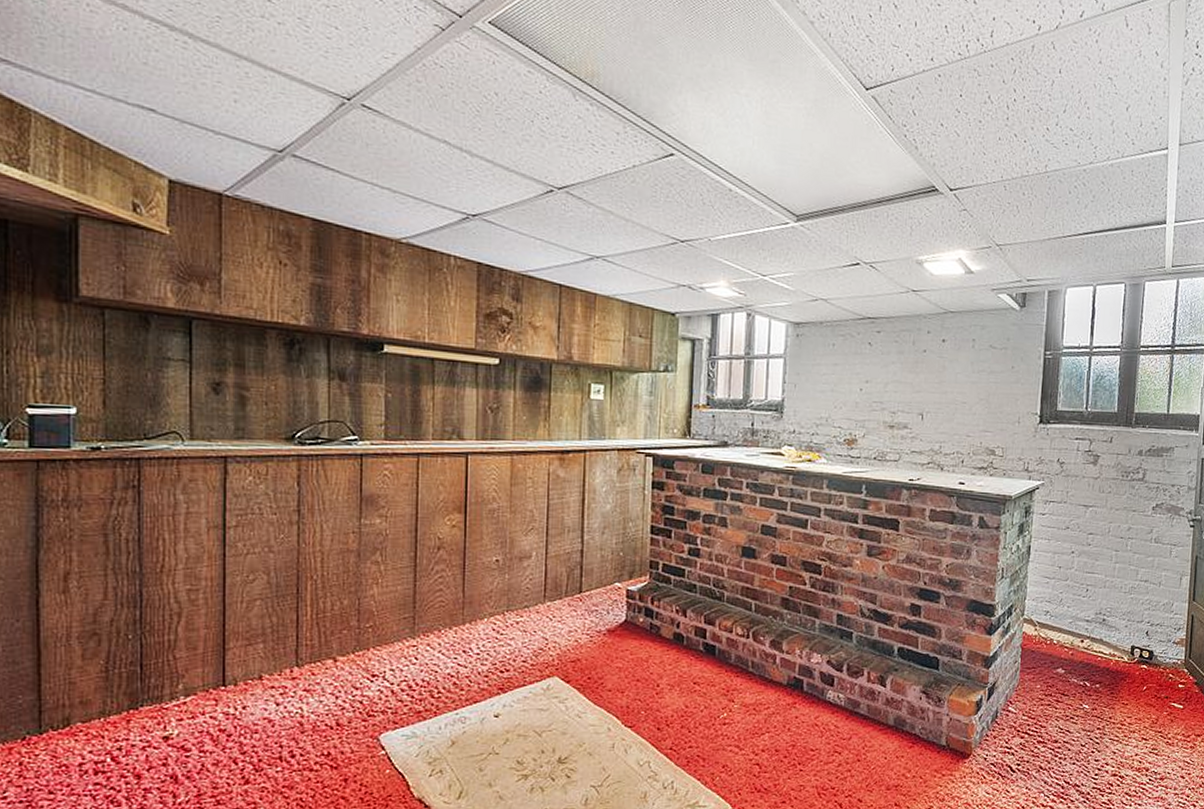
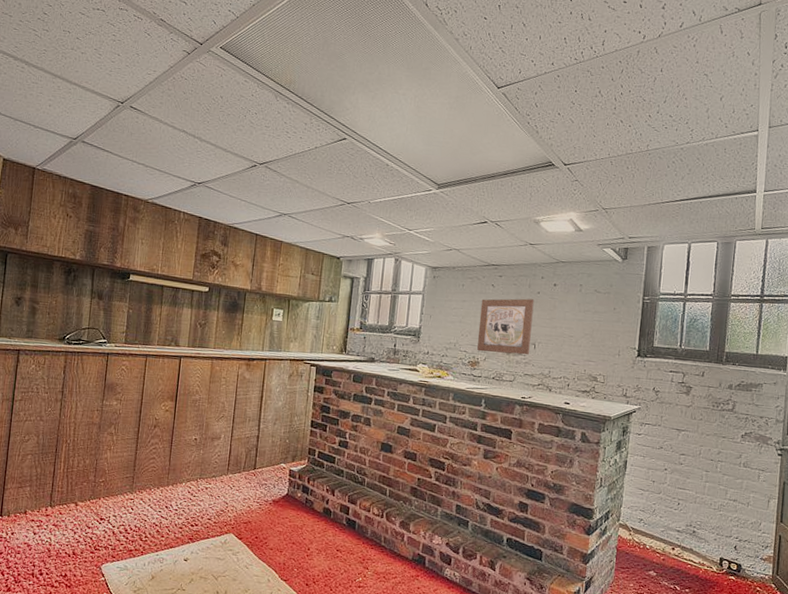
wall art: none [854,358,920,428] -> present [477,298,534,355]

